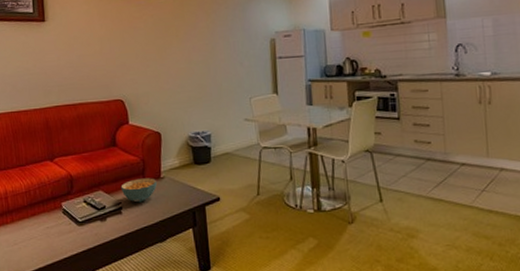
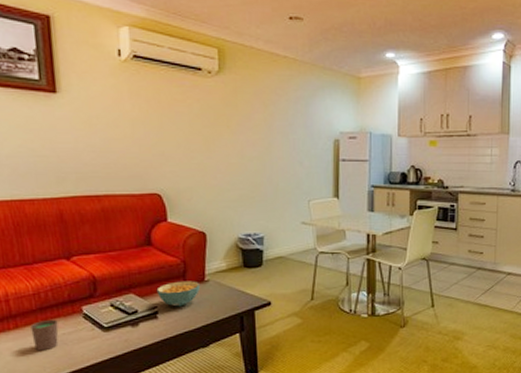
cup: none [23,214,44,243] -> present [30,319,59,351]

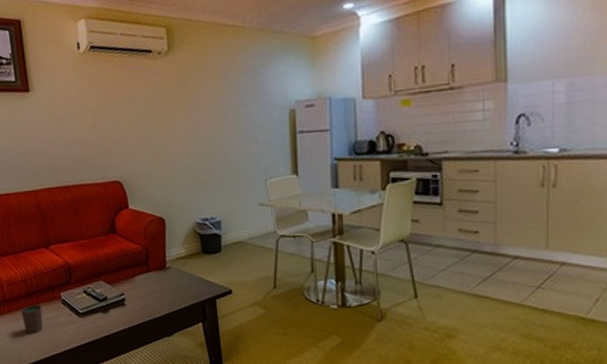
cereal bowl: present [156,281,201,307] -> none [122,268,163,294]

